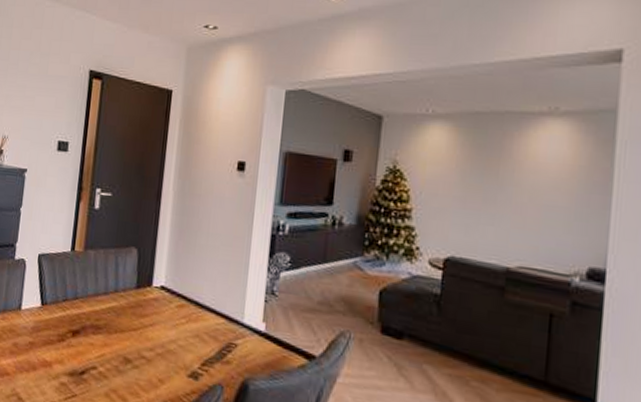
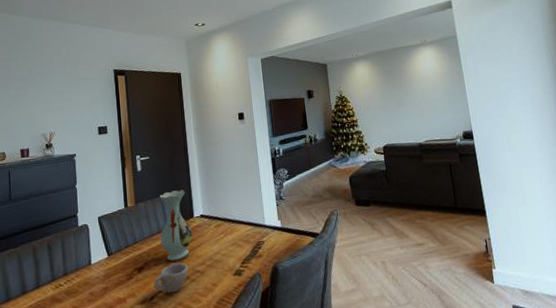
cup: none [87,337,133,375] -> present [154,262,188,293]
vase: none [105,244,149,337] -> present [159,189,193,262]

